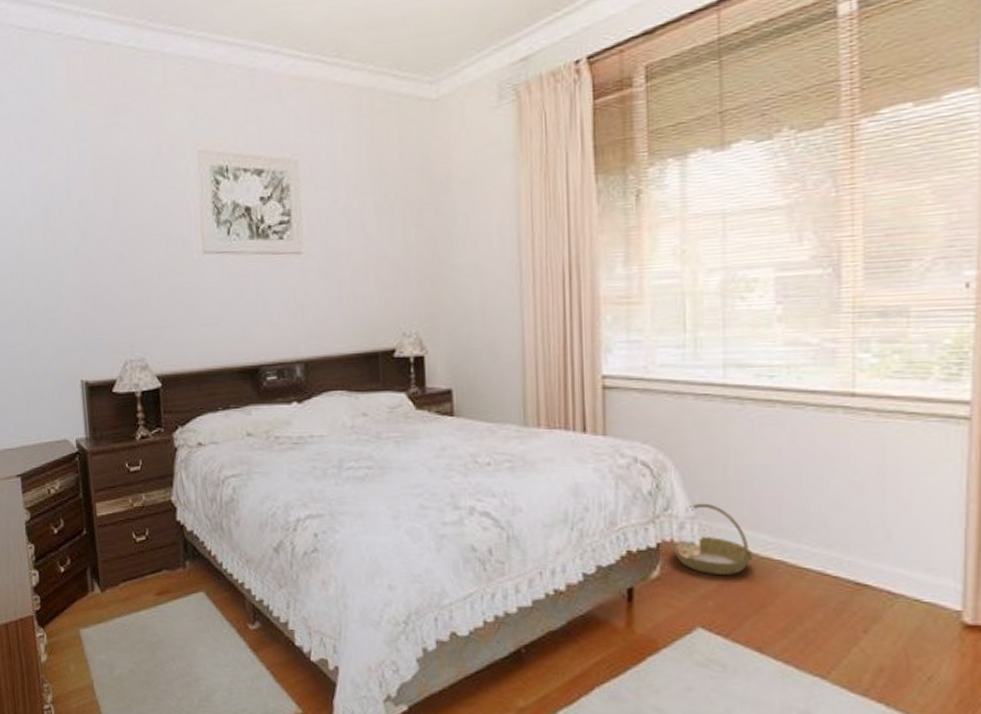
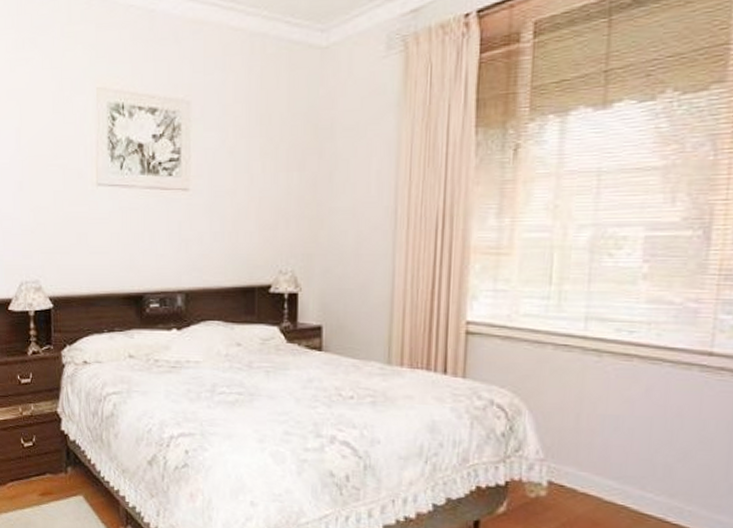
basket: present [670,503,755,575] -> none [518,447,599,516]

